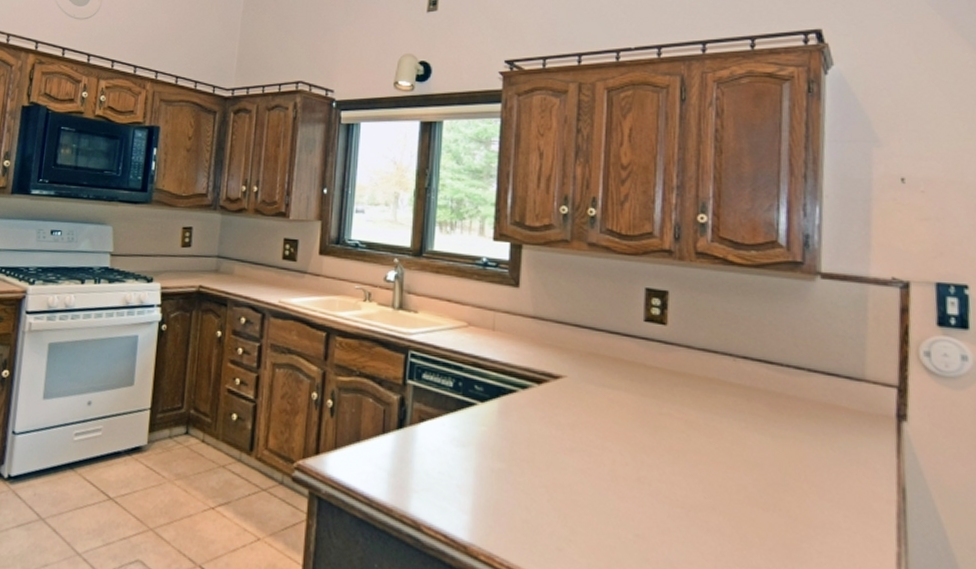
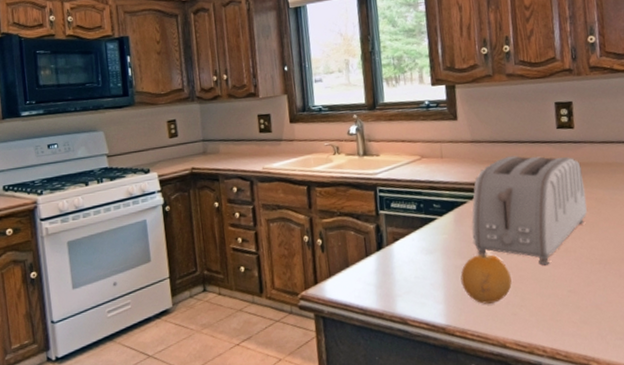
fruit: none [496,460,561,529] -> present [460,254,512,304]
toaster: none [518,344,673,494] -> present [471,155,587,265]

